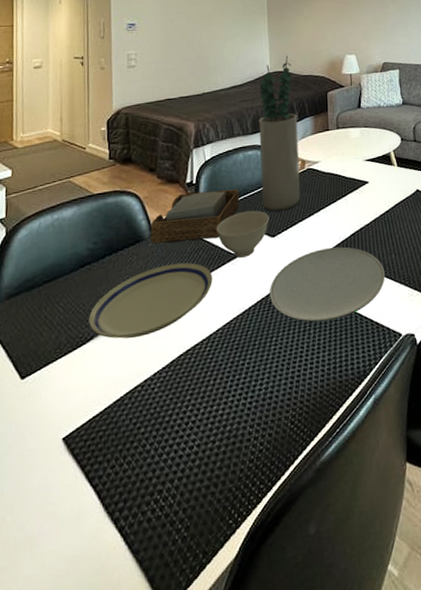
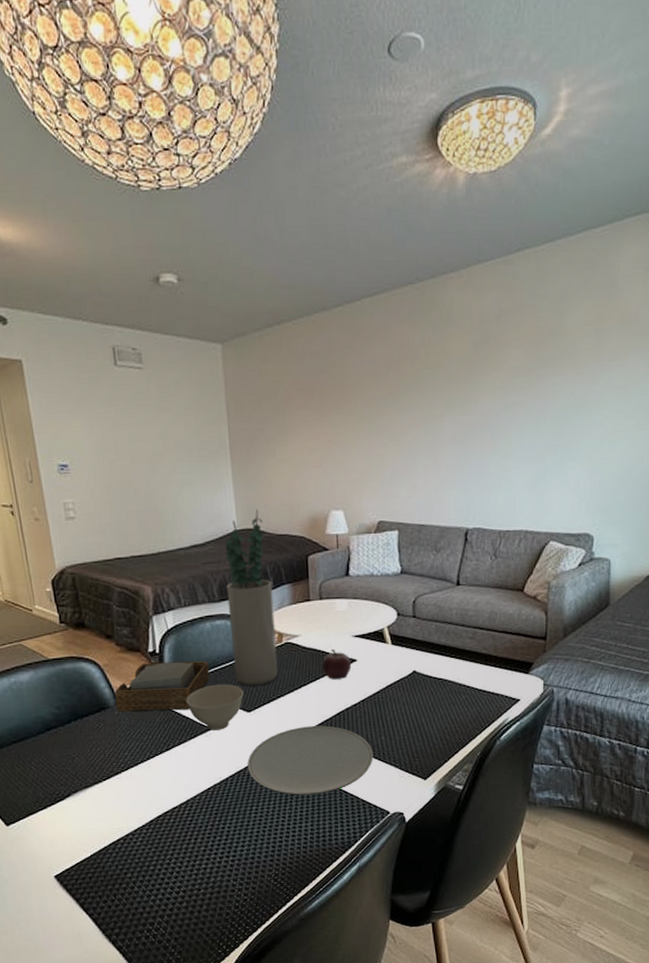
plate: present [89,262,212,339] -> none [63,731,186,798]
fruit: none [339,172,364,201] -> present [322,648,352,679]

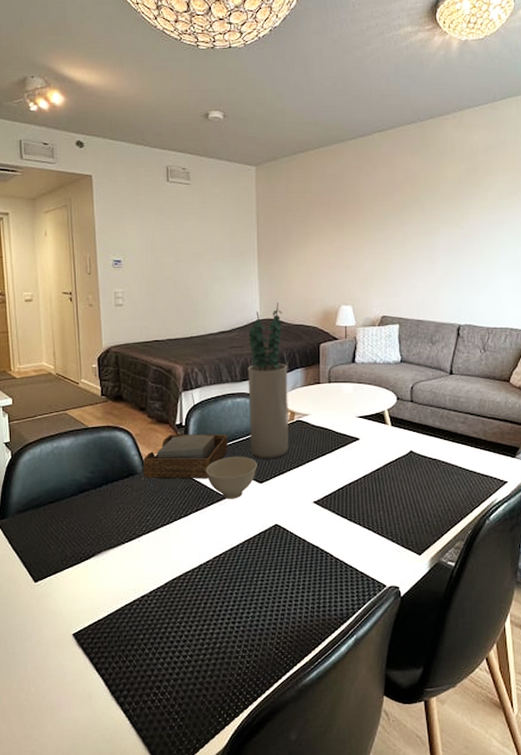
plate: present [247,726,374,796] -> none [257,499,372,565]
fruit: present [322,648,352,679] -> none [329,427,355,456]

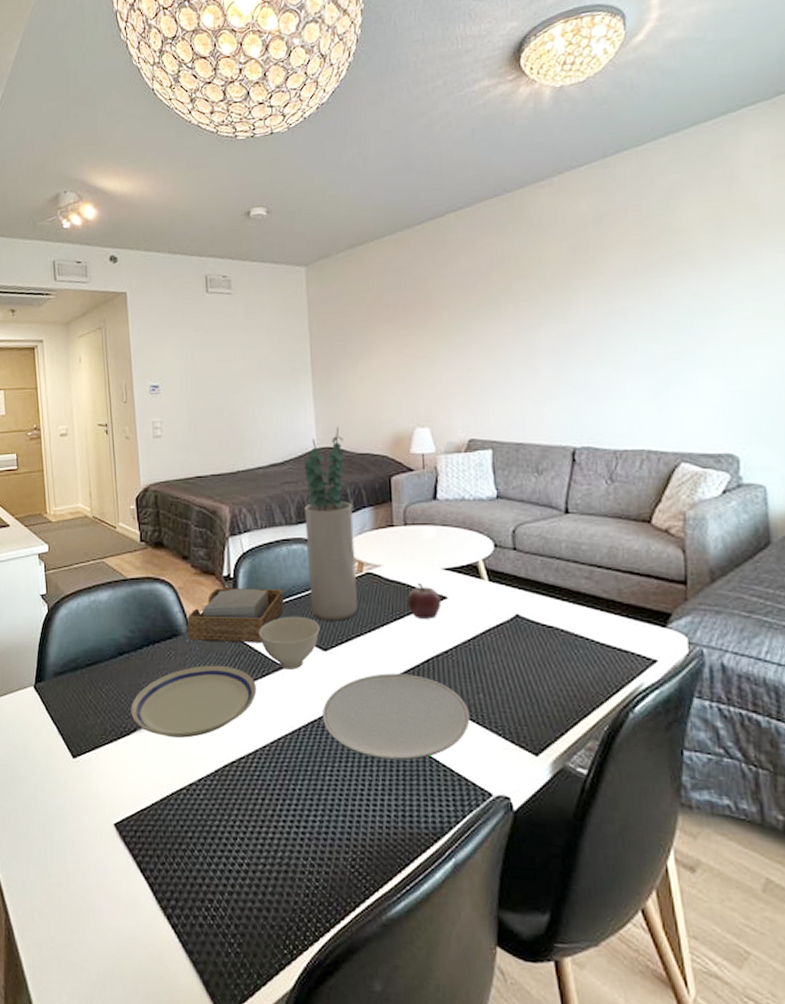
plate: none [90,498,202,559] -> present [131,665,257,738]
plate: none [257,499,372,565] -> present [322,673,470,761]
fruit: none [329,427,355,456] -> present [407,582,442,619]

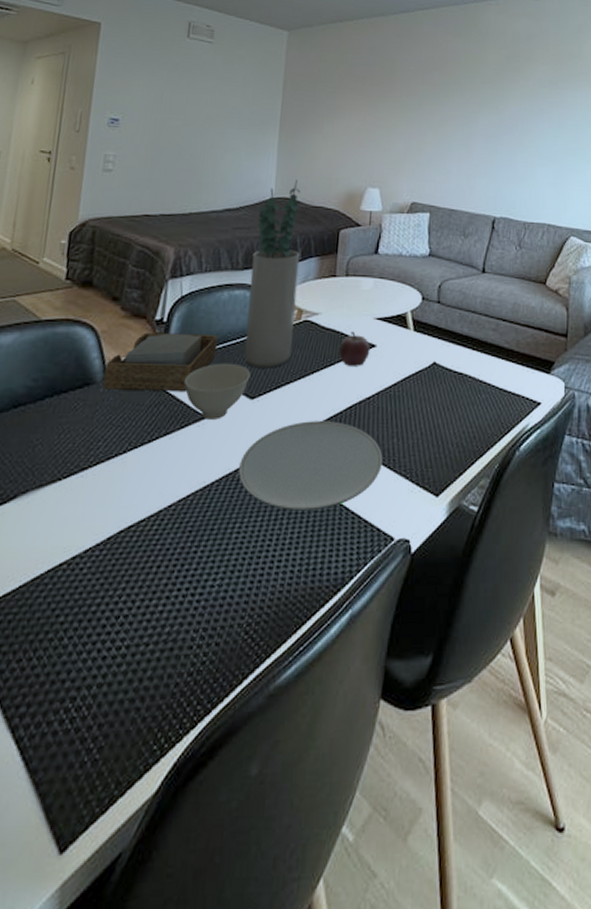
plate: present [131,665,257,738] -> none [13,416,172,502]

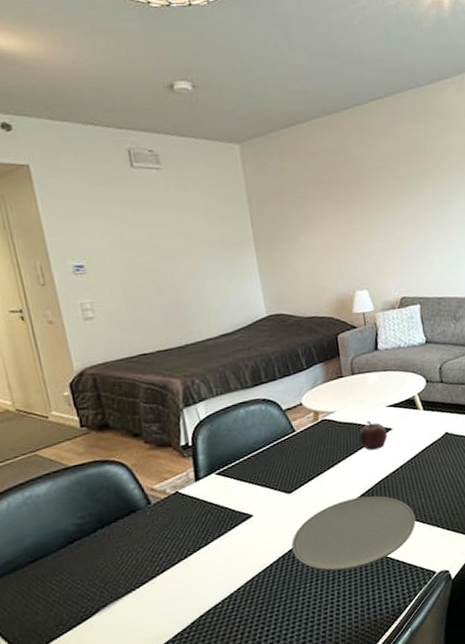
napkin holder: present [102,332,218,392] -> none [145,448,247,512]
bowl: present [183,363,251,419] -> none [223,468,284,518]
vase: present [243,180,300,368] -> none [254,295,317,468]

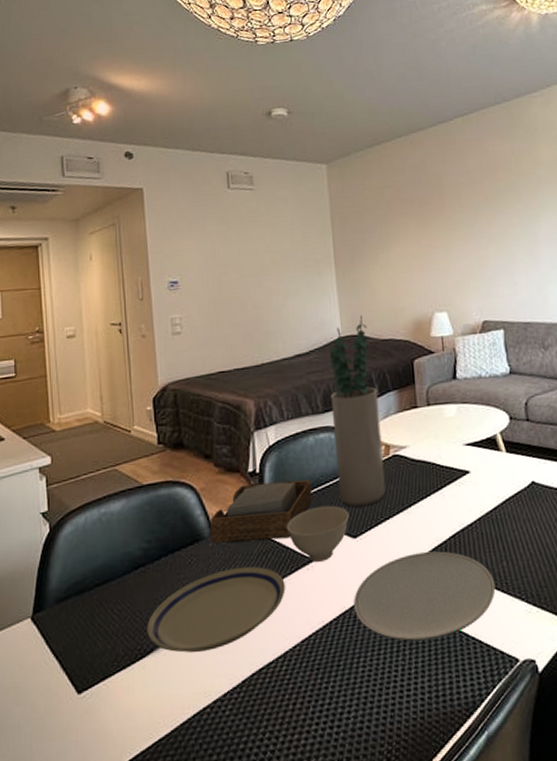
plate: none [89,527,227,609] -> present [147,566,285,653]
napkin holder: none [145,448,247,512] -> present [210,479,312,544]
bowl: none [223,468,284,518] -> present [286,505,349,562]
vase: none [254,295,317,468] -> present [329,315,386,508]
fruit: present [359,420,388,450] -> none [433,459,465,495]

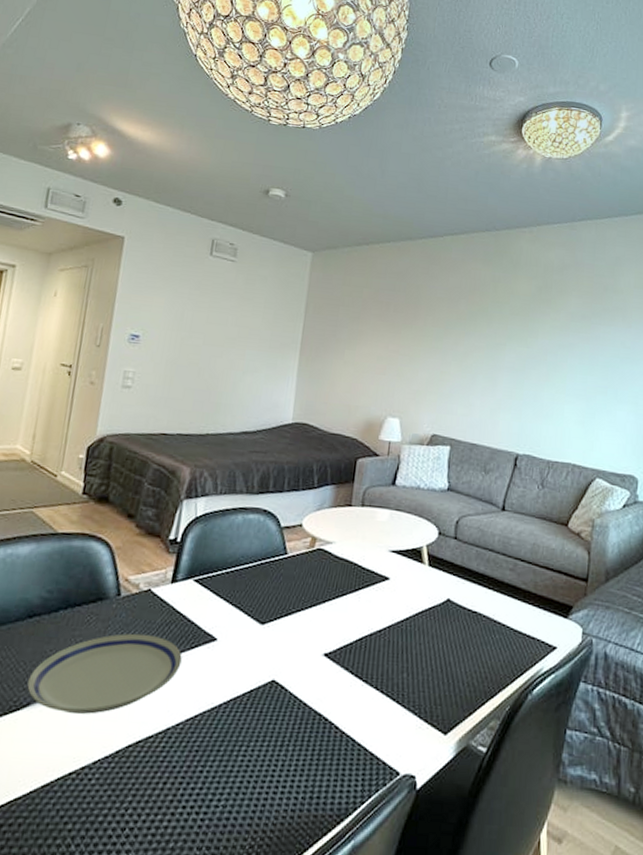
napkin holder: present [210,479,312,544] -> none [115,551,231,613]
bowl: present [286,505,349,562] -> none [195,586,262,642]
vase: present [329,315,386,508] -> none [255,405,319,595]
plate: present [354,551,496,642] -> none [246,649,392,740]

